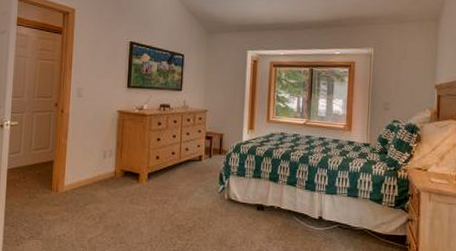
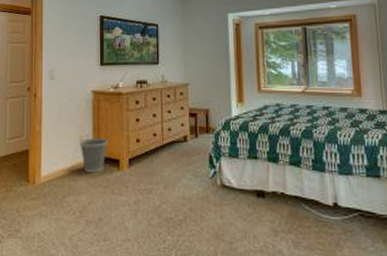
wastebasket: none [103,153,130,184] -> present [80,137,108,172]

